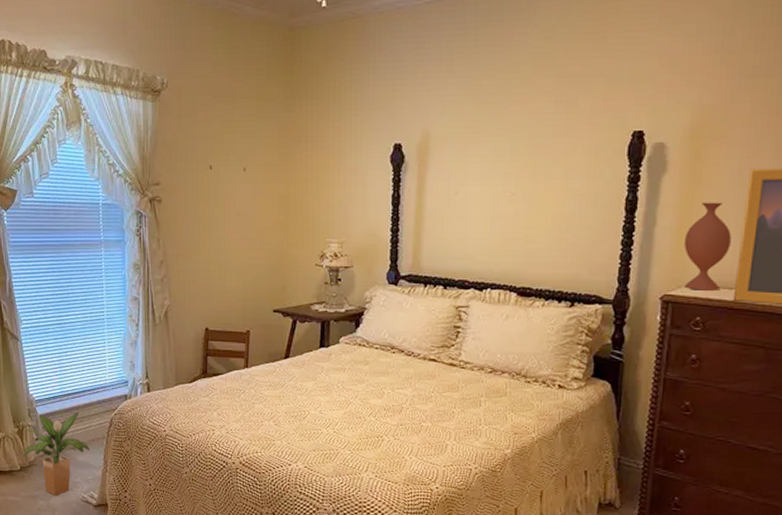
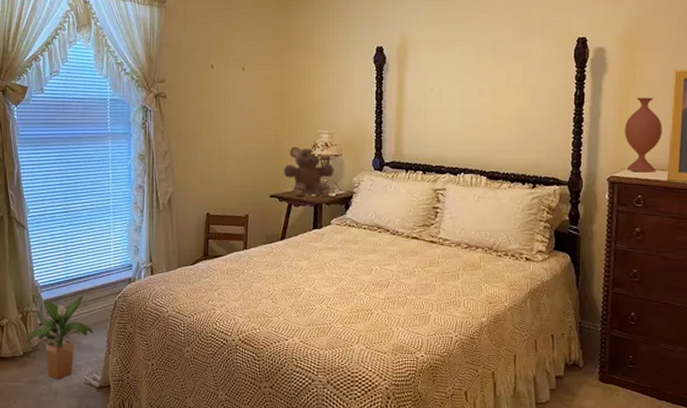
teddy bear: none [288,257,344,313] -> present [283,146,334,198]

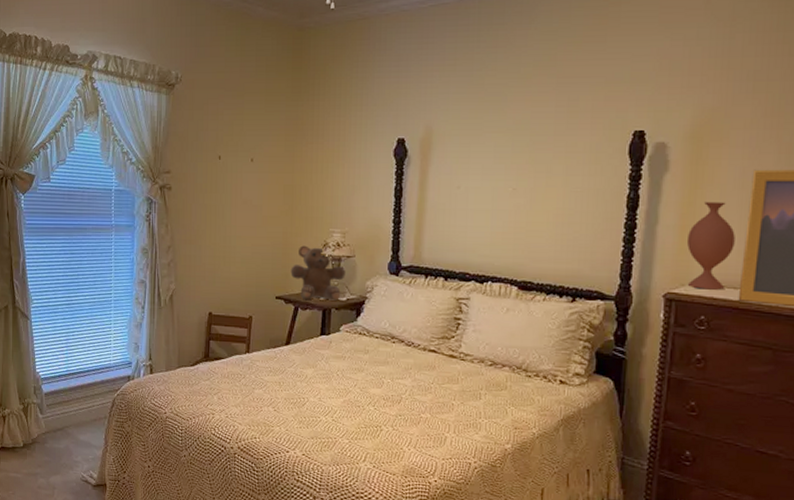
potted plant: present [23,297,94,380] -> none [24,391,92,474]

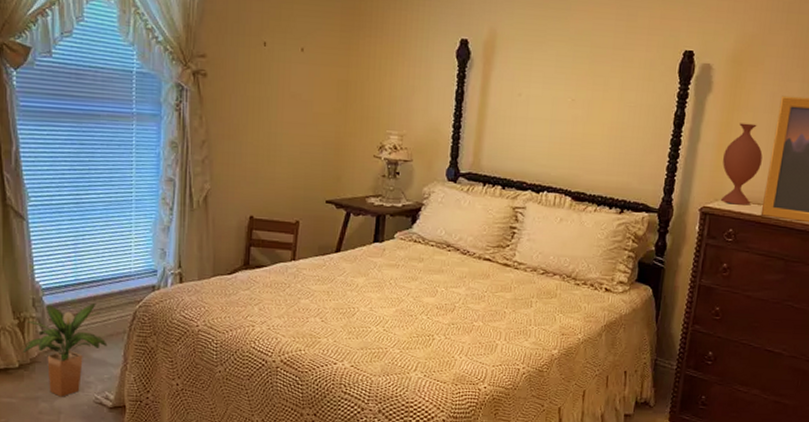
potted plant: none [24,391,92,474] -> present [19,303,108,397]
teddy bear: present [290,245,346,301] -> none [343,147,402,207]

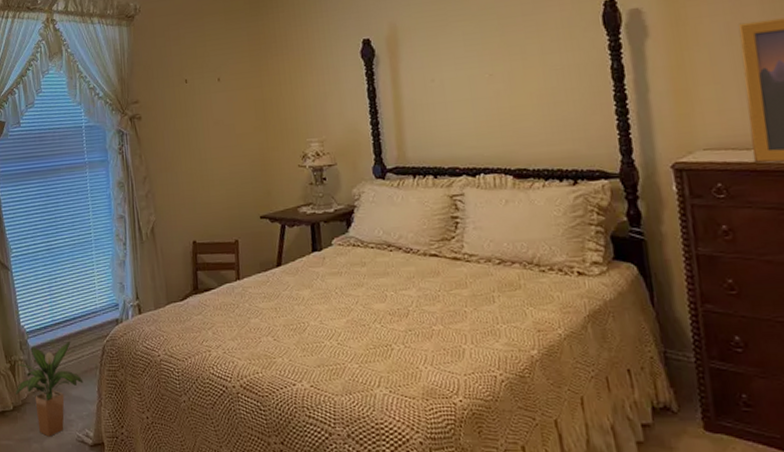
decorative vase: present [720,123,763,206] -> none [684,60,737,155]

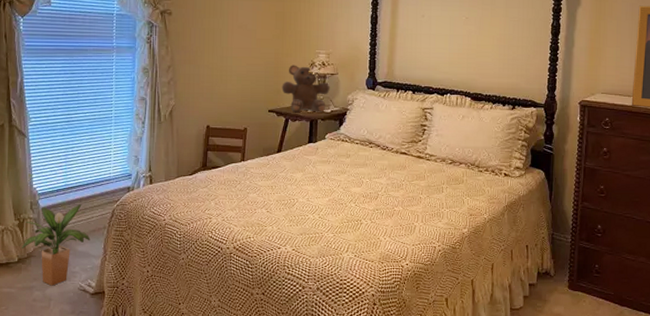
teddy bear: none [272,157,330,217] -> present [282,65,330,113]

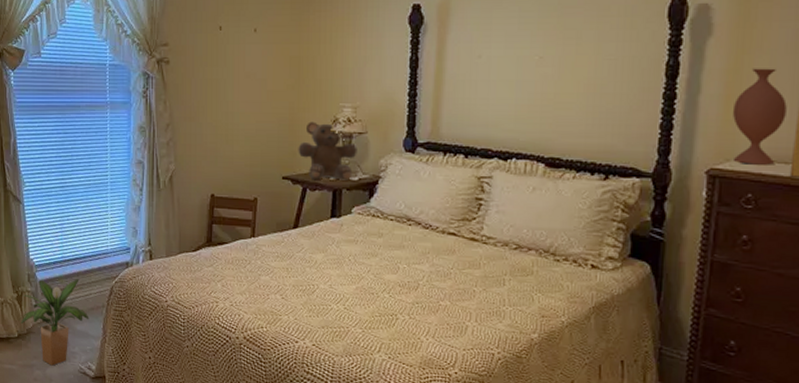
decorative vase: none [595,29,628,98] -> present [732,68,787,165]

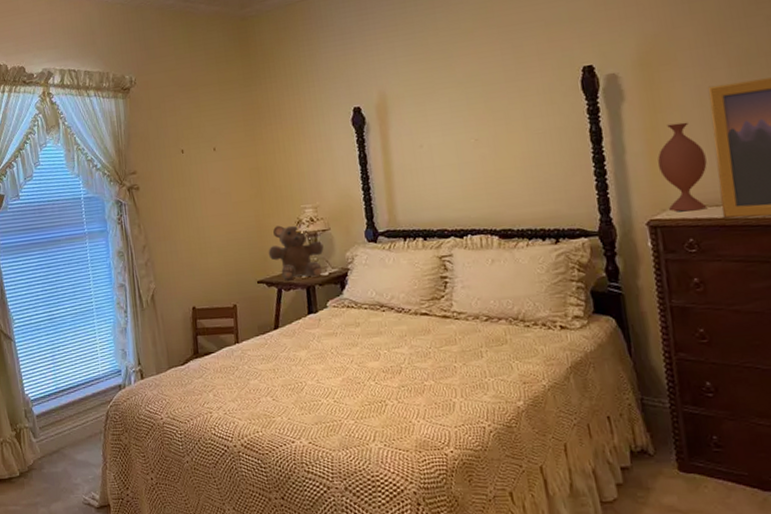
potted plant: present [18,279,89,366] -> none [19,408,89,501]

